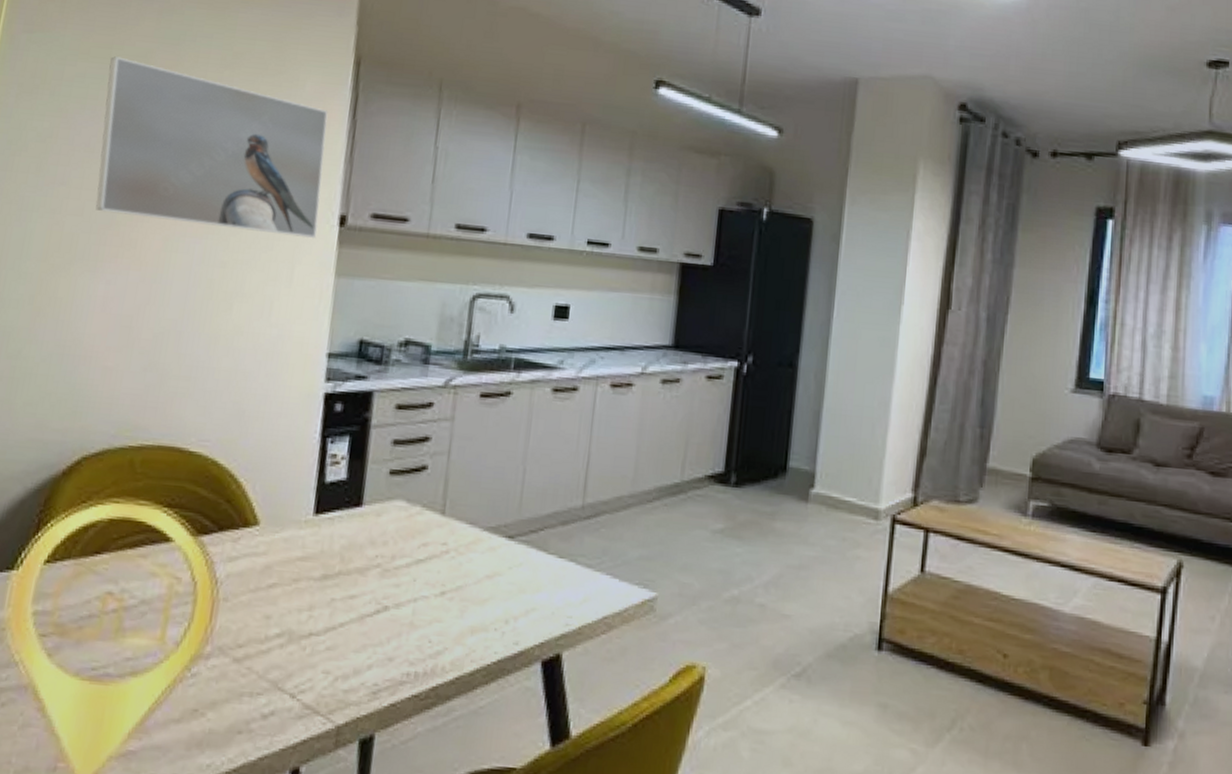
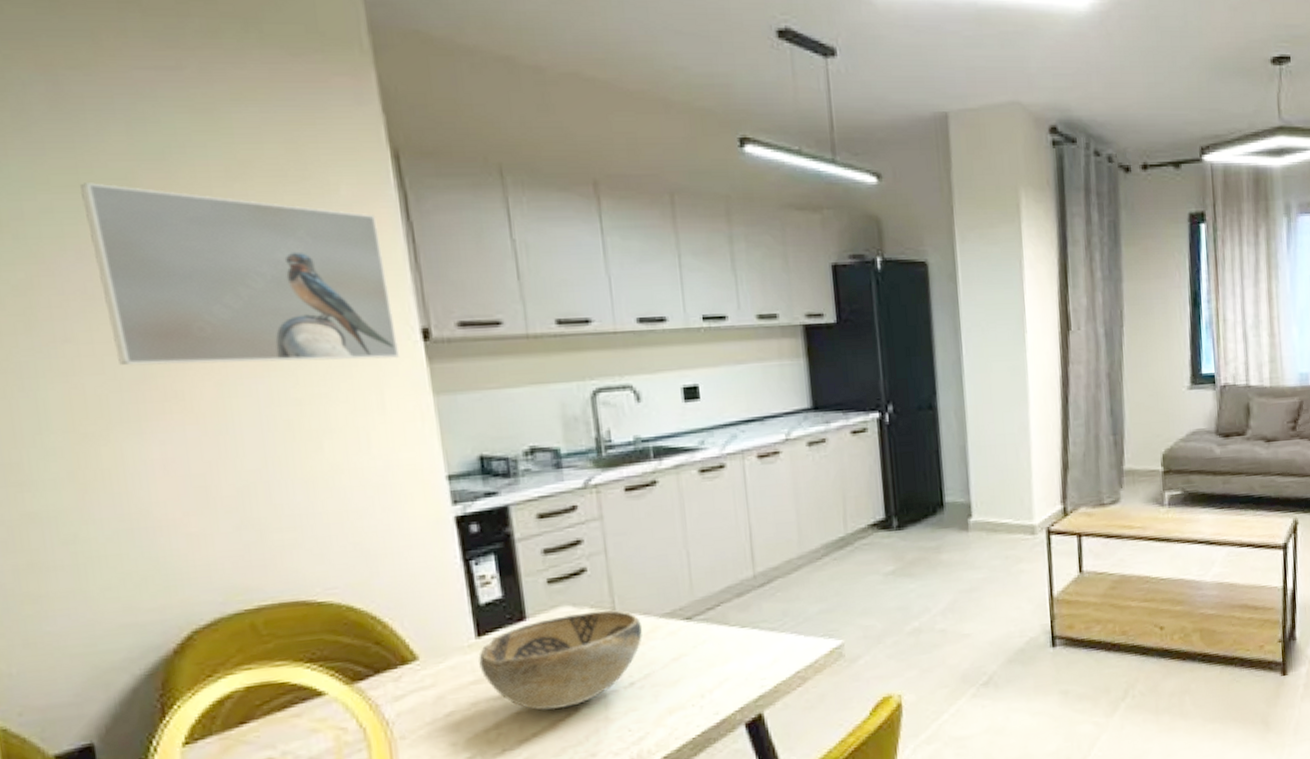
decorative bowl: none [309,509,466,604] -> present [478,609,643,710]

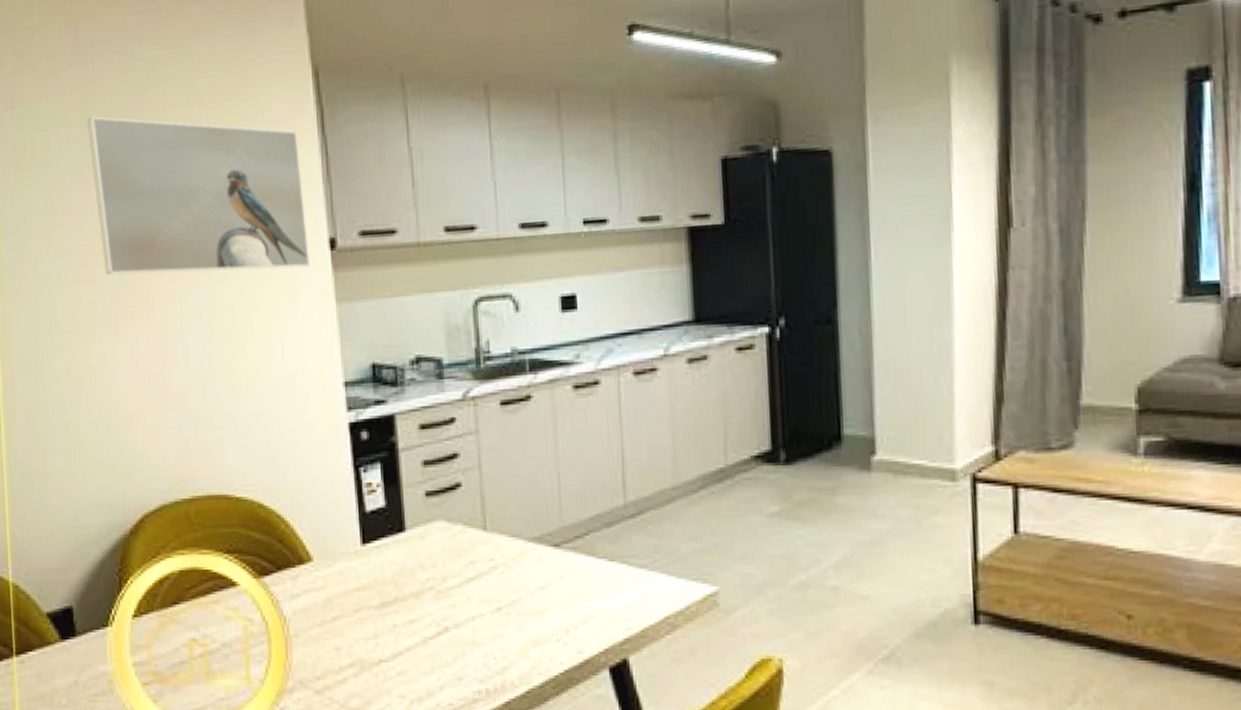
decorative bowl: present [478,609,643,710] -> none [363,528,512,625]

